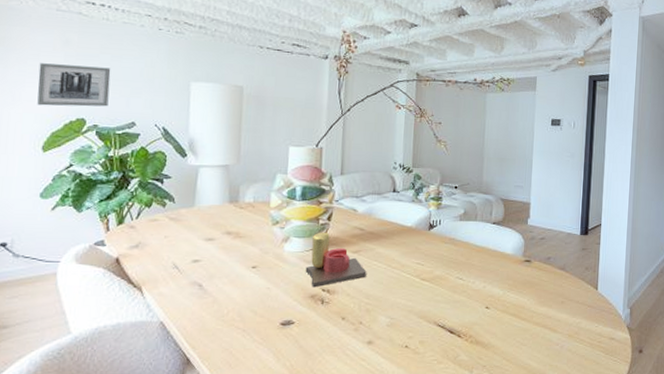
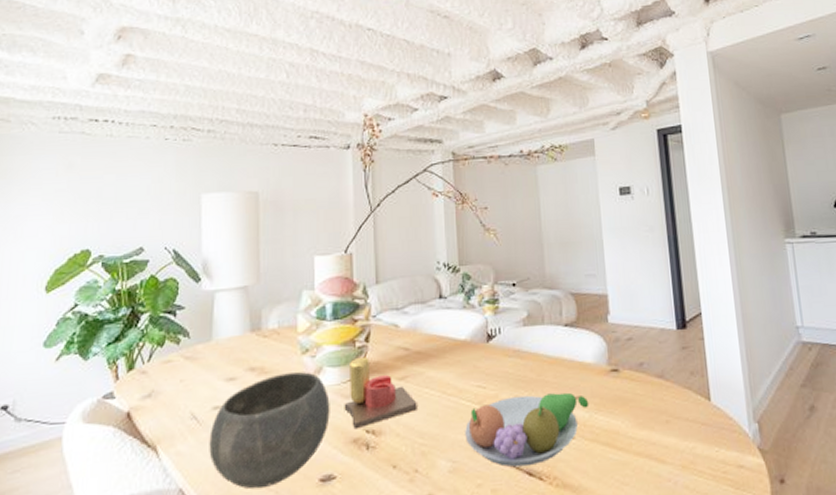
wall art: present [37,63,111,107] -> none [40,189,116,240]
bowl: none [187,239,294,327] -> present [209,372,330,489]
fruit bowl: none [403,273,504,326] -> present [465,392,590,468]

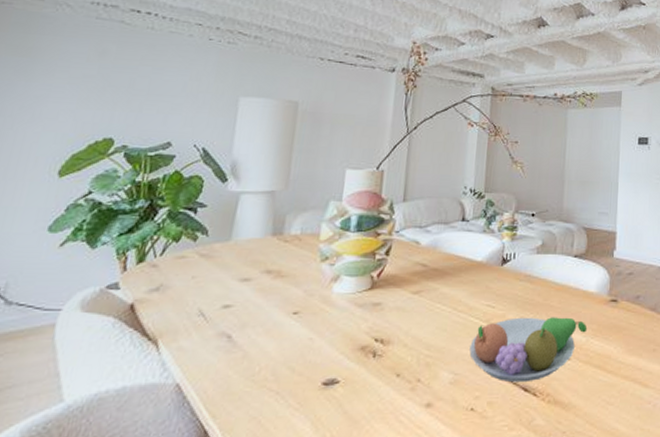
bowl: present [209,372,330,489] -> none [212,278,343,389]
candle: present [344,356,417,430] -> none [356,269,428,337]

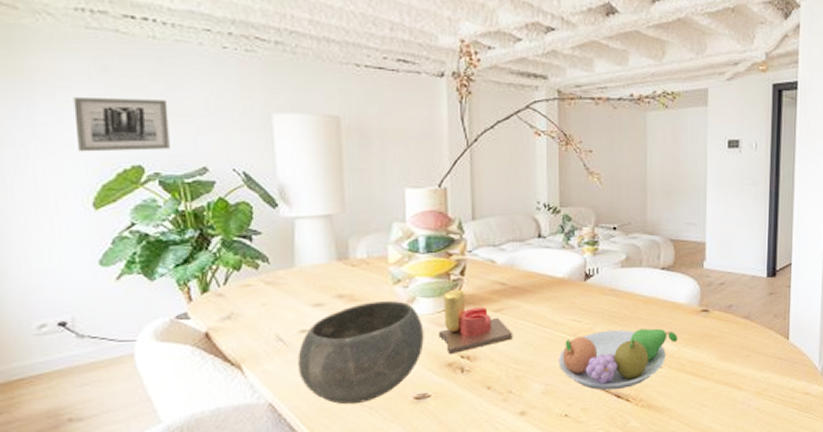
wall art: none [59,76,150,125] -> present [73,98,170,152]
bowl: none [212,278,343,389] -> present [298,301,424,405]
candle: none [356,269,428,337] -> present [438,289,513,355]

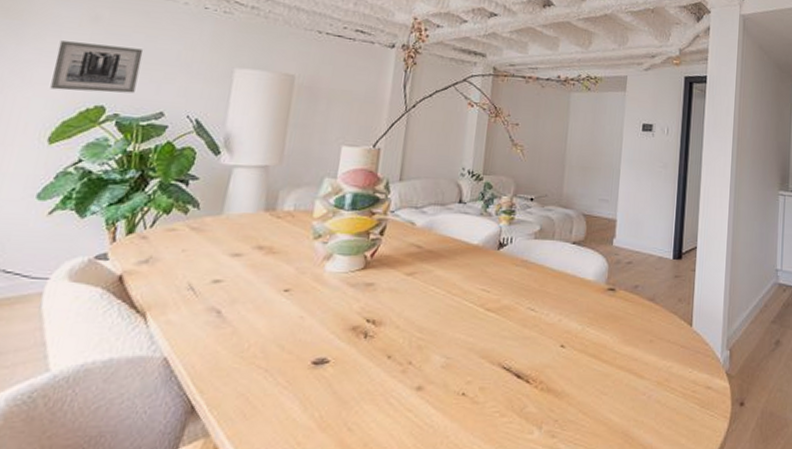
bowl: present [298,301,424,405] -> none [201,255,335,365]
candle: present [438,289,513,355] -> none [348,249,421,318]
fruit bowl: present [559,328,678,391] -> none [462,303,584,369]

